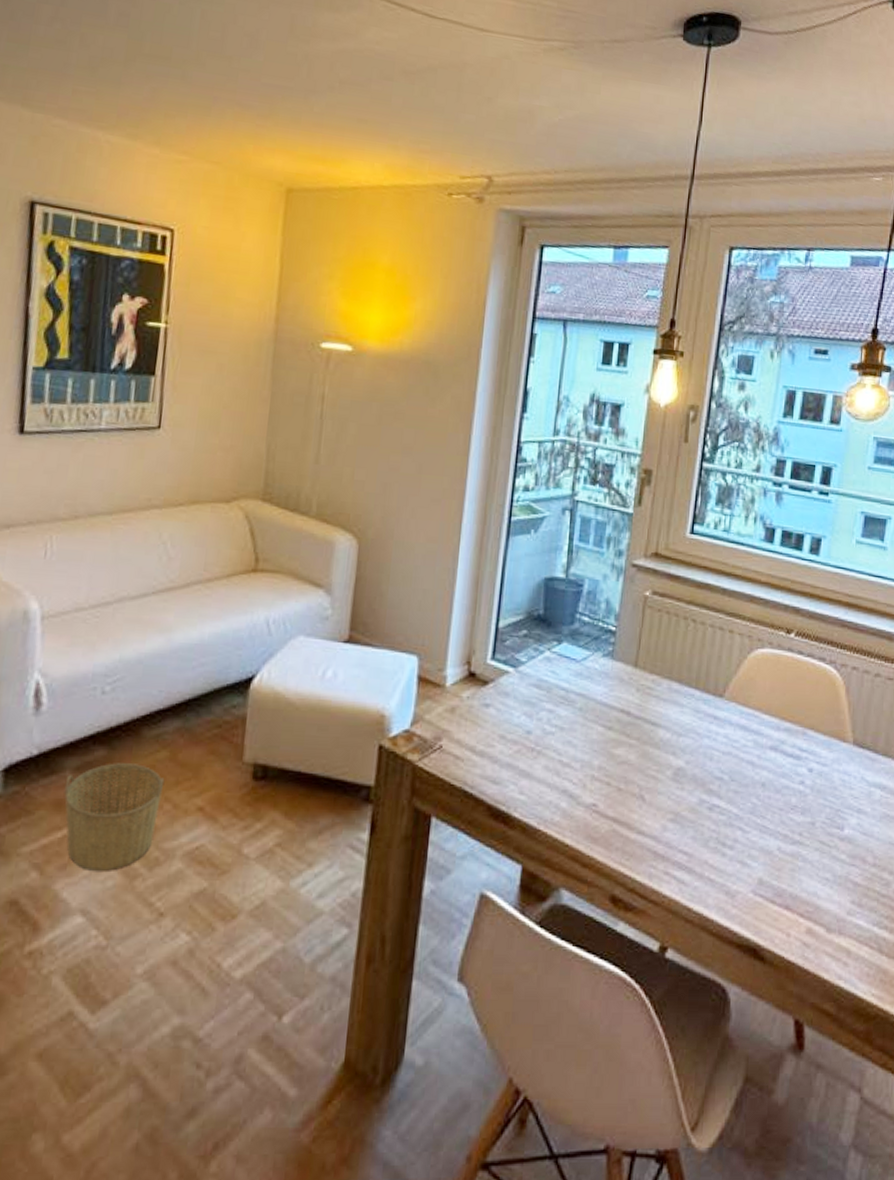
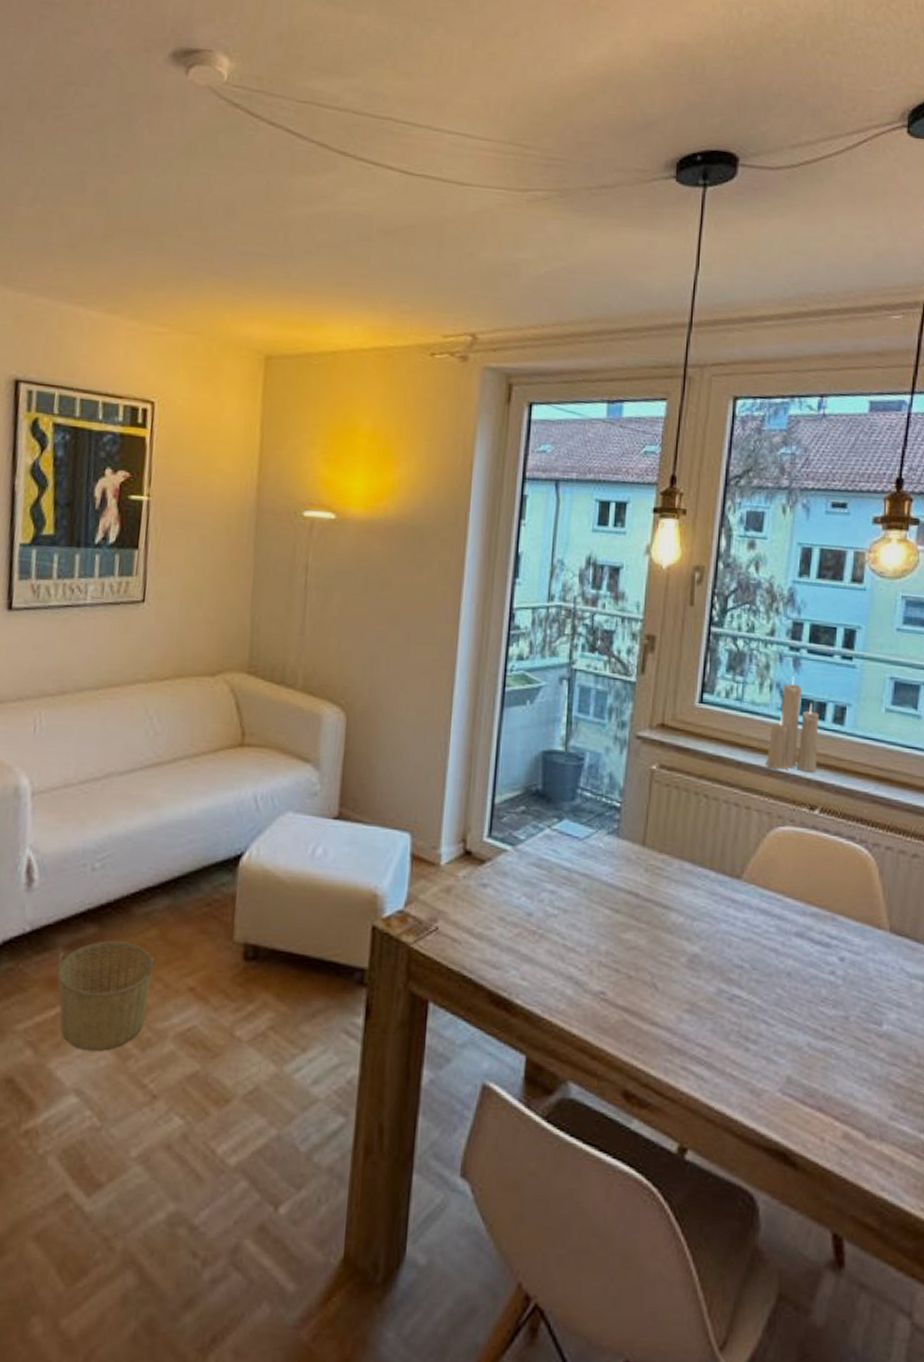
candle: none [748,510,797,598] -> present [765,676,819,772]

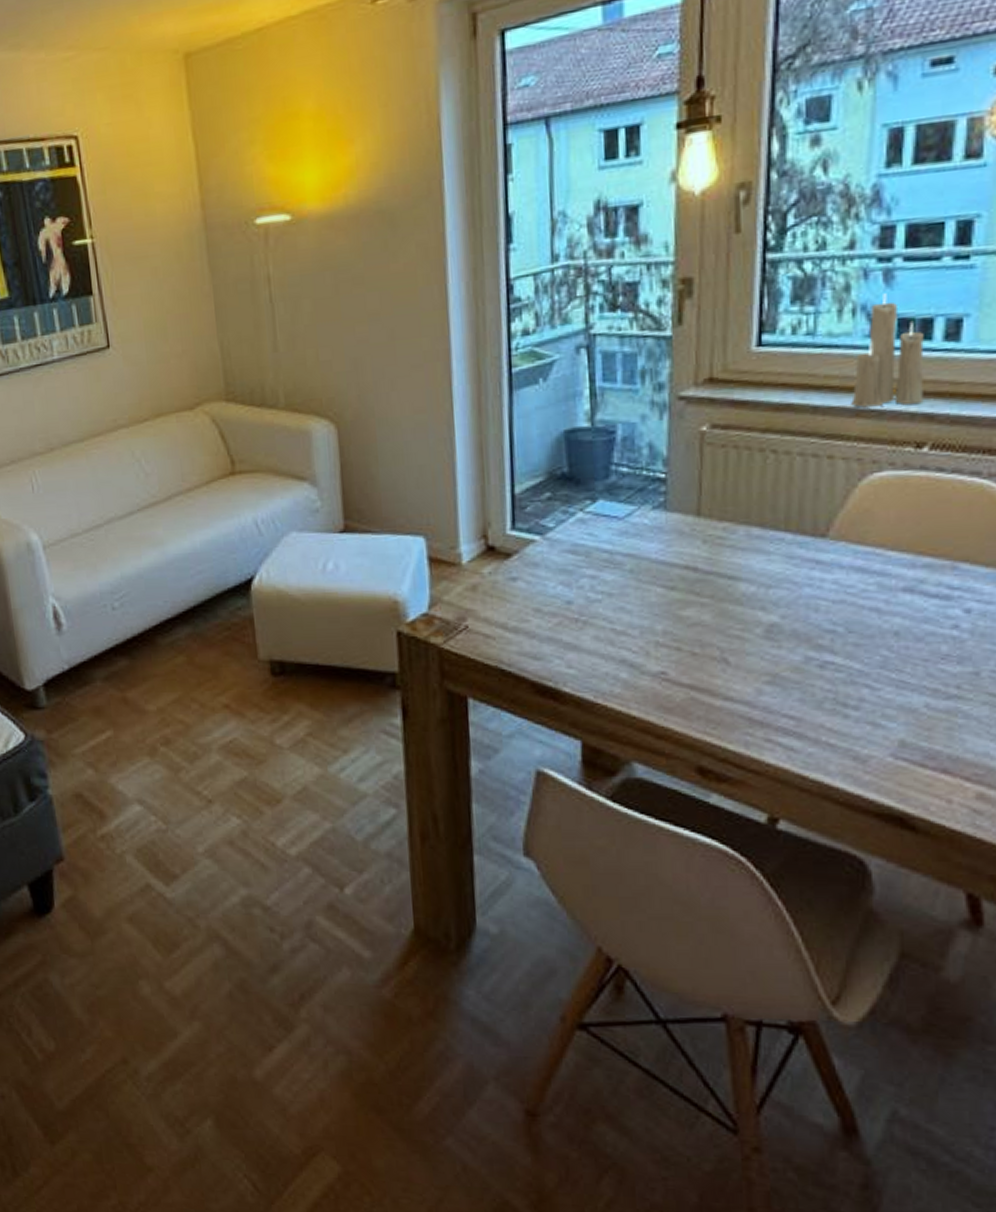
basket: present [56,941,156,1051] -> none [98,670,188,766]

